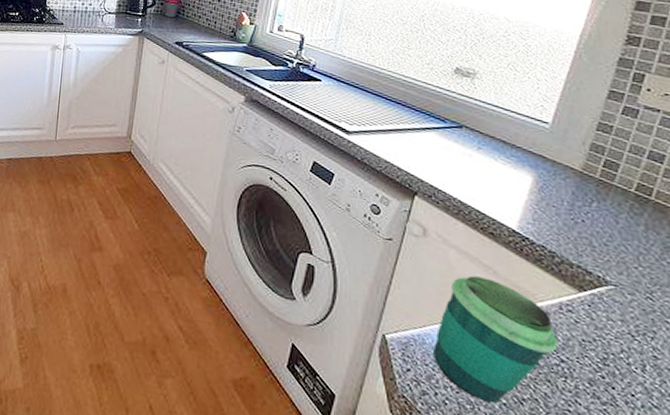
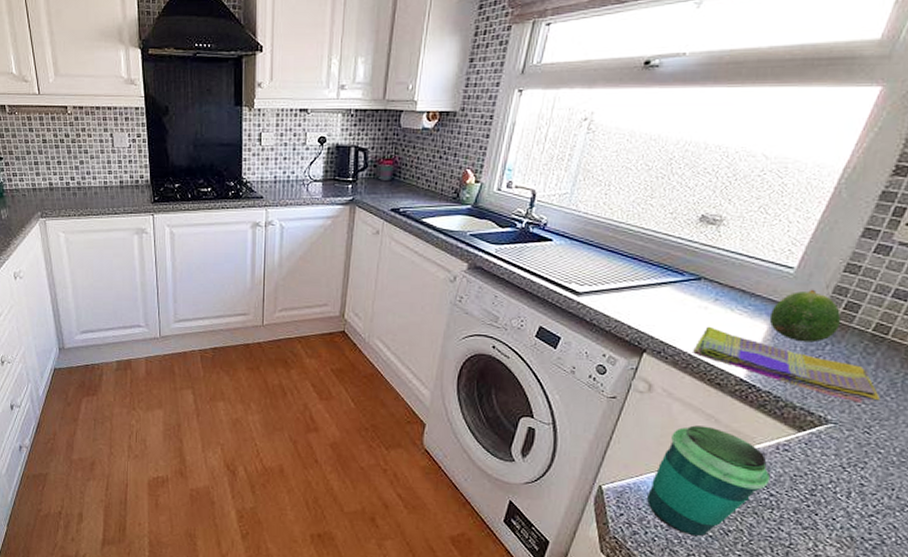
dish towel: none [463,173,657,266] -> present [693,326,881,403]
fruit: none [532,144,603,199] -> present [769,289,842,343]

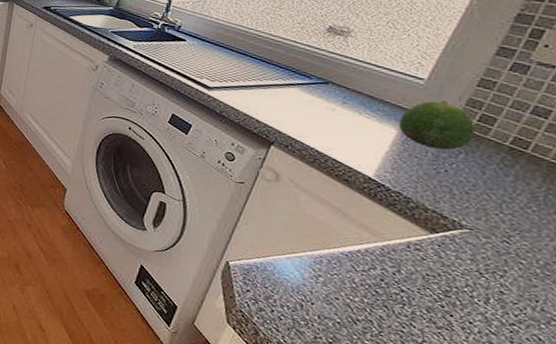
cup: present [647,425,770,537] -> none [274,215,400,322]
dish towel: present [693,326,881,403] -> none [320,126,521,213]

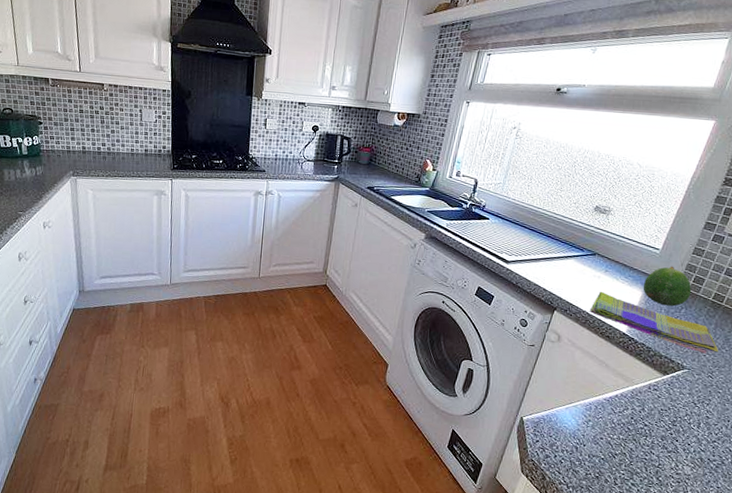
dish towel: none [320,126,521,213] -> present [590,291,719,354]

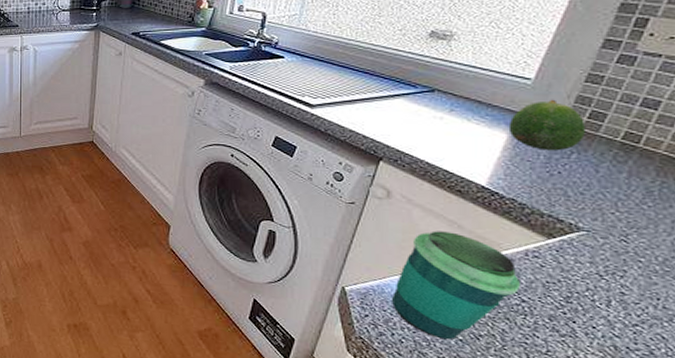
cup: none [556,369,644,459] -> present [392,230,520,340]
dish towel: present [590,291,719,354] -> none [431,135,637,211]

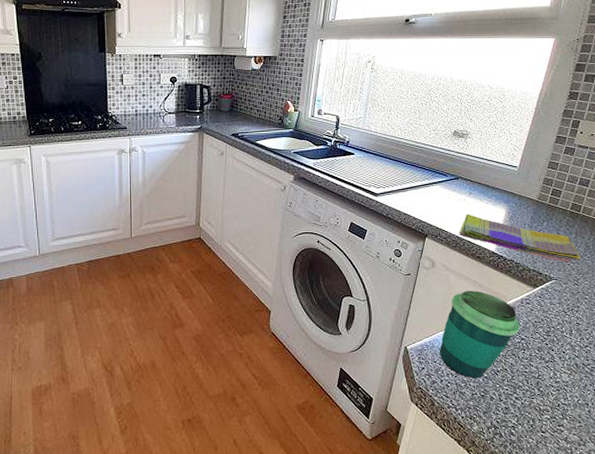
dish towel: none [431,135,637,211] -> present [459,213,582,263]
fruit: present [508,99,587,151] -> none [506,181,551,221]

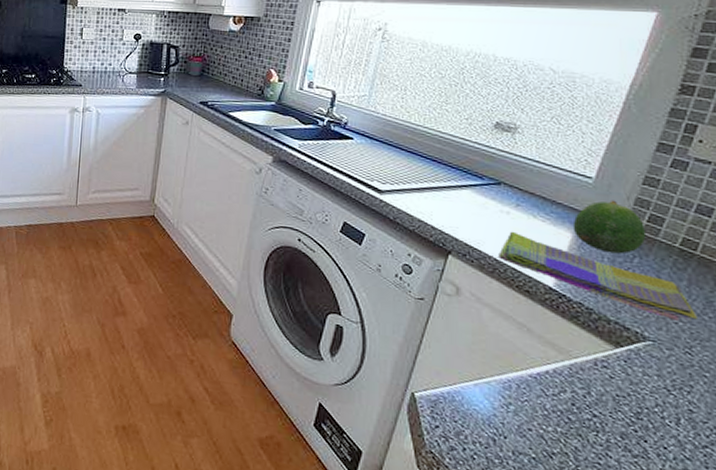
cup: present [440,290,520,379] -> none [463,333,590,458]
fruit: none [506,181,551,221] -> present [572,200,647,255]

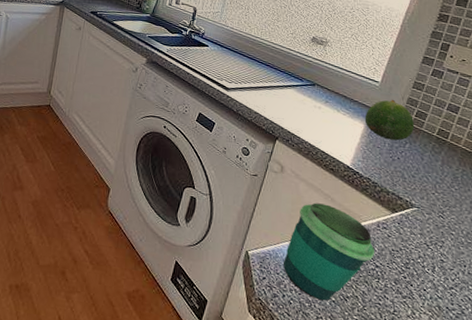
cup: none [463,333,590,458] -> present [284,202,374,301]
dish towel: present [499,231,699,321] -> none [312,122,448,192]

